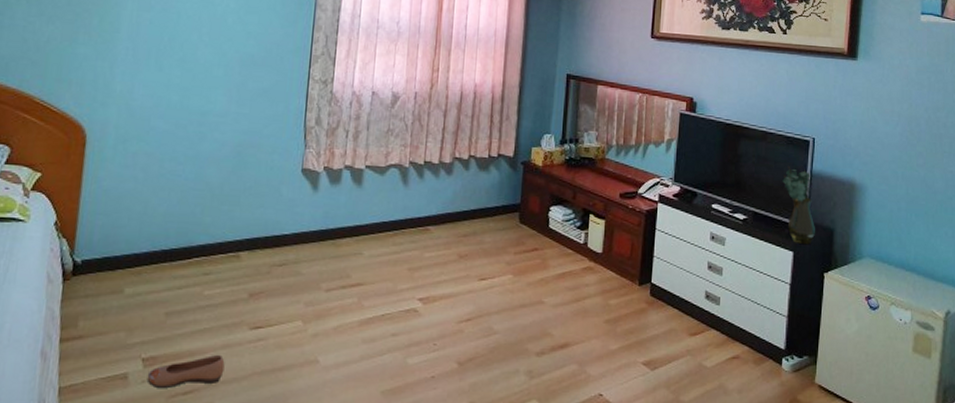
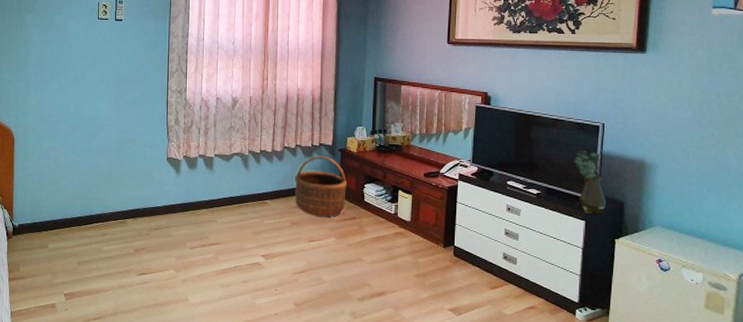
shoe: present [146,354,225,388] -> none [68,292,121,315]
basket: none [464,169,530,248] -> present [294,155,348,217]

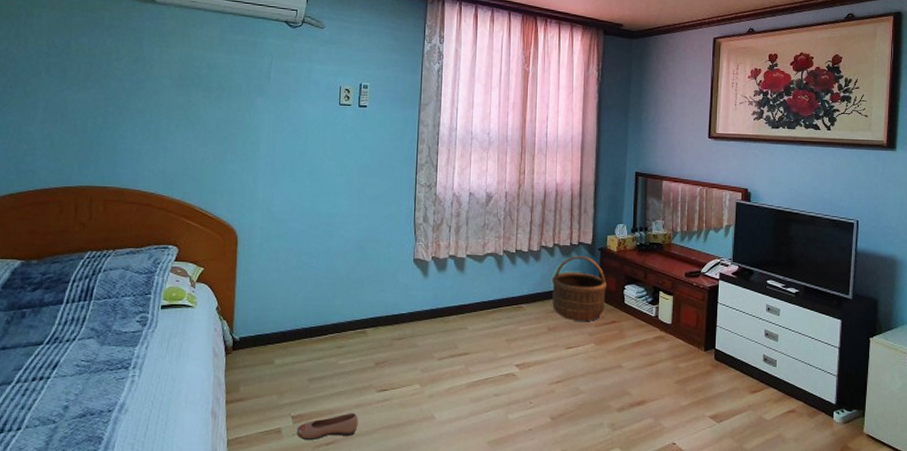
shoe: none [68,292,121,315] -> present [296,412,358,440]
vase: present [573,149,607,215] -> none [830,246,862,314]

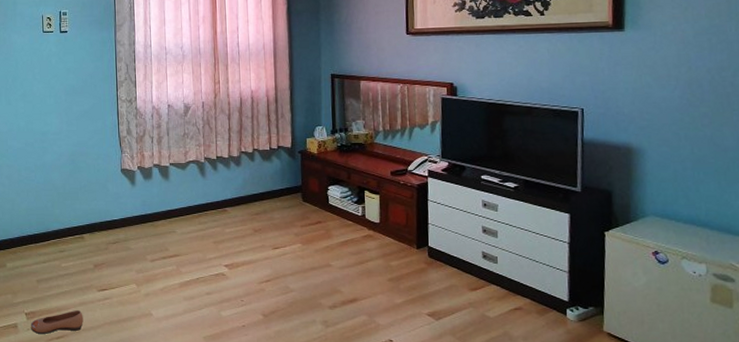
basket: present [551,255,607,321] -> none [253,159,310,222]

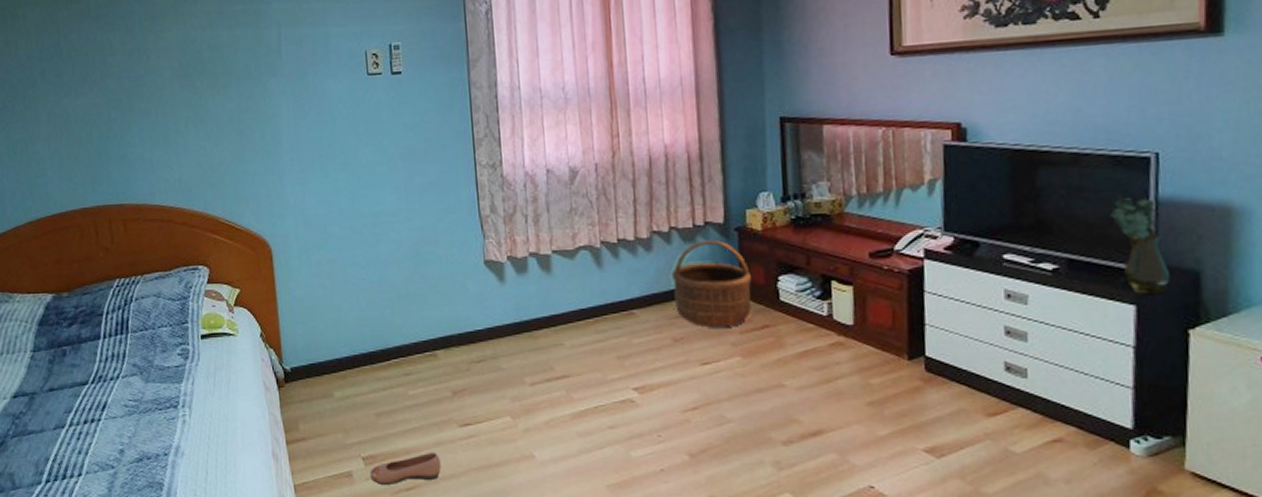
basket: none [253,159,310,222] -> present [671,239,752,328]
vase: none [552,137,593,207] -> present [1110,195,1171,295]

